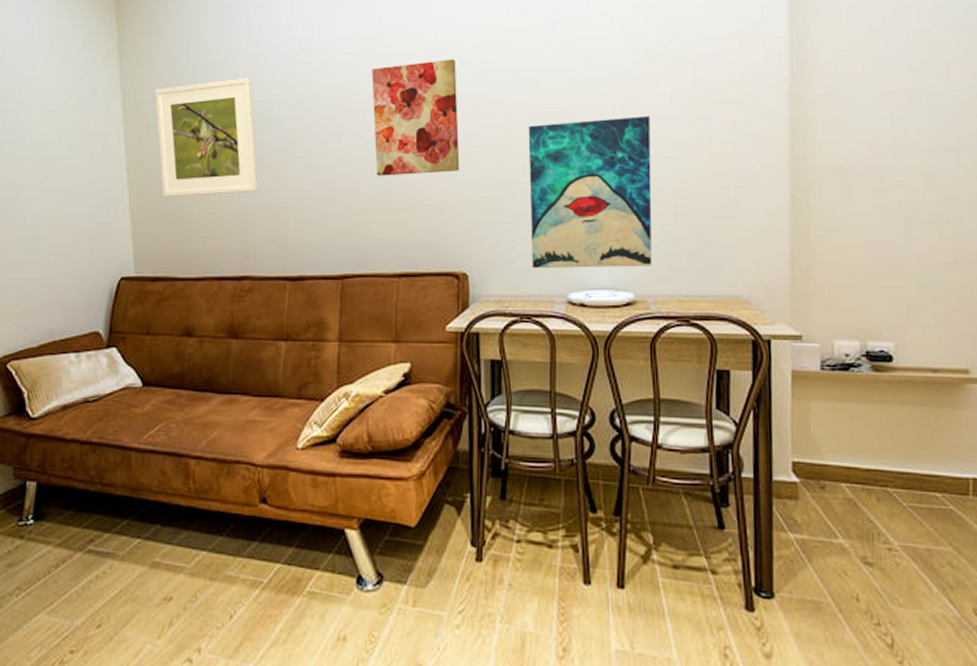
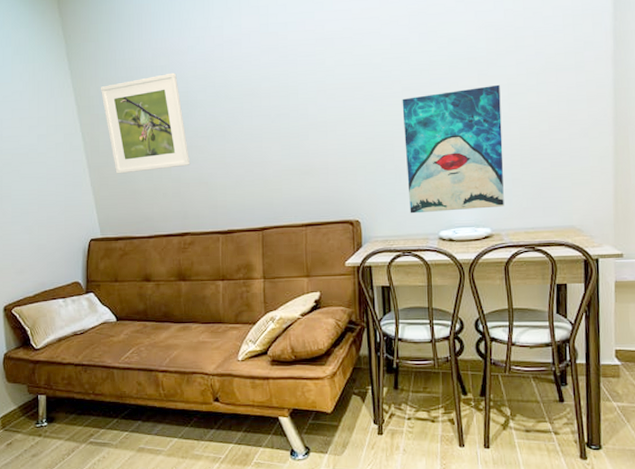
wall art: present [371,58,460,176] -> none [273,46,349,147]

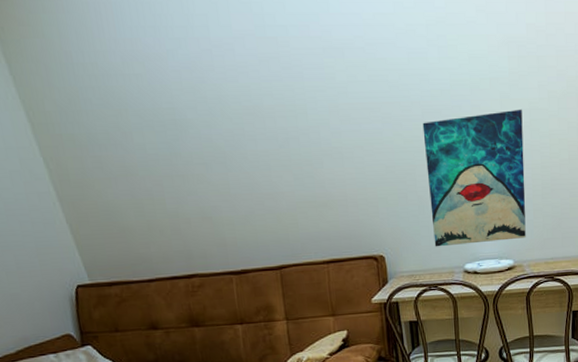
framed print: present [100,72,191,174] -> none [58,83,189,209]

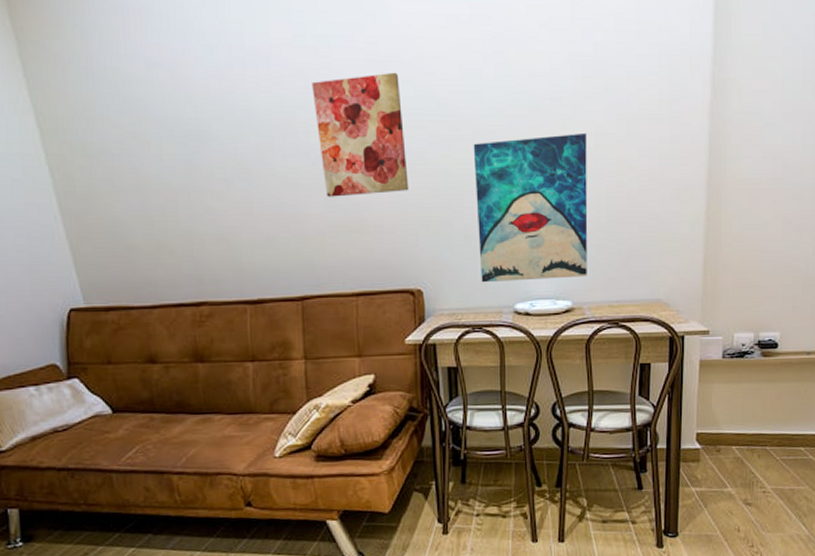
wall art: none [275,58,368,176] -> present [312,72,409,197]

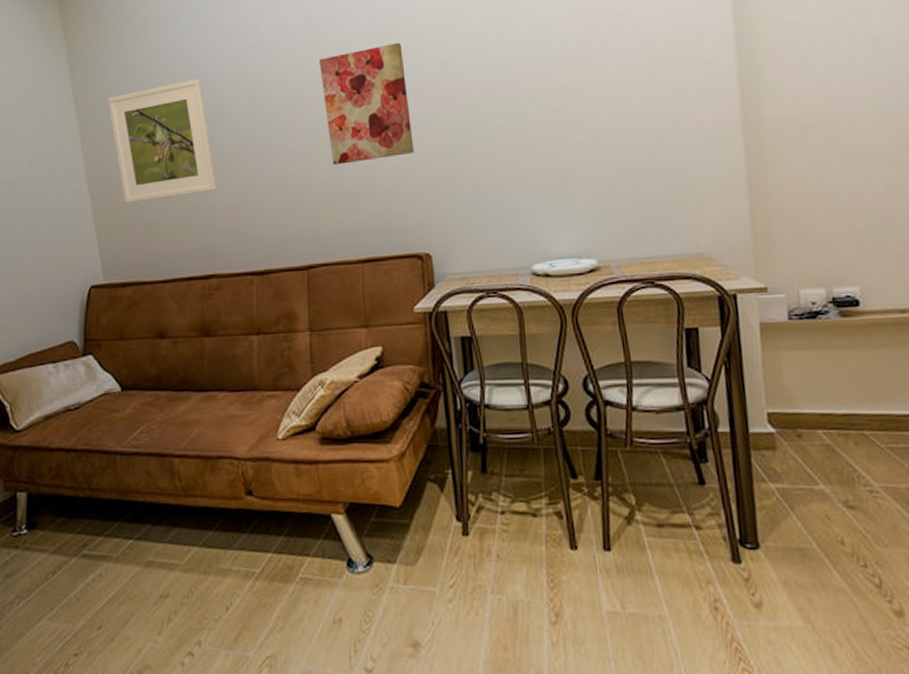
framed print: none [72,91,205,224] -> present [107,78,218,204]
wall art: present [473,132,588,283] -> none [478,82,612,244]

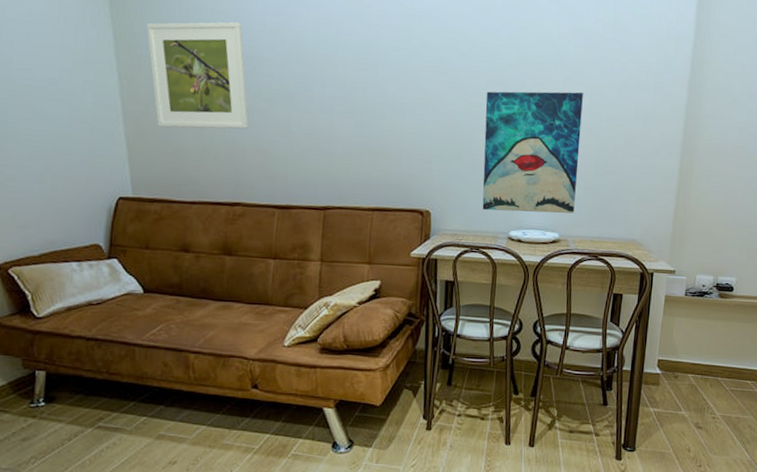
wall art: present [319,42,414,165] -> none [354,25,429,126]
wall art: none [478,82,612,244] -> present [482,91,583,214]

